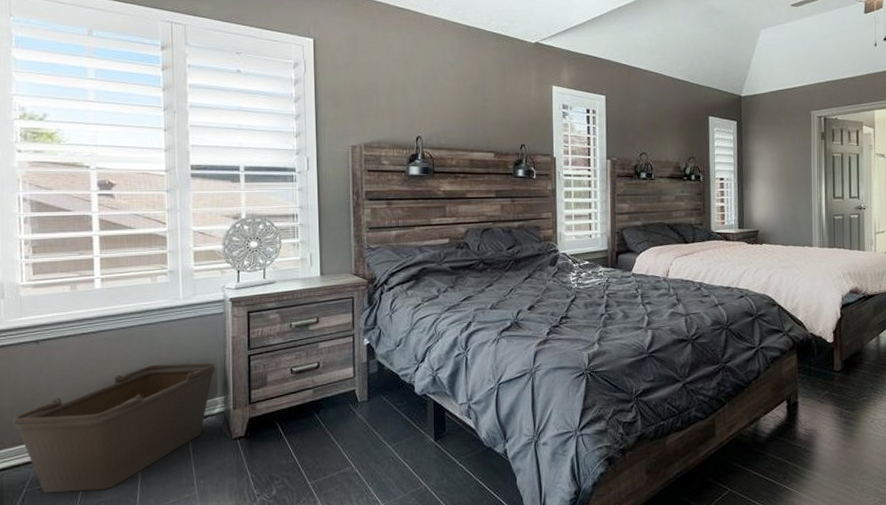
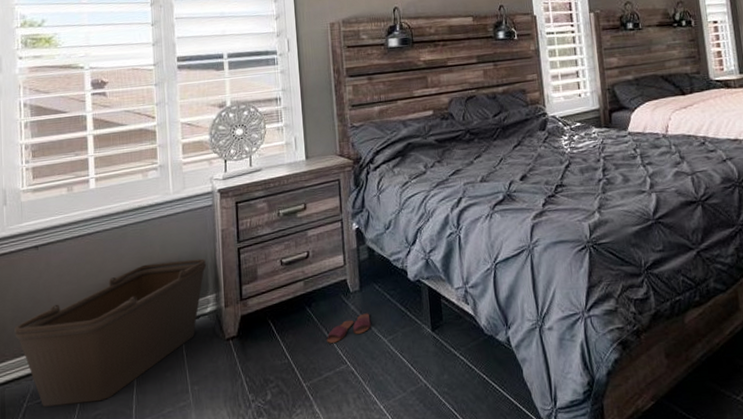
slippers: none [333,421,377,448] -> present [327,313,371,344]

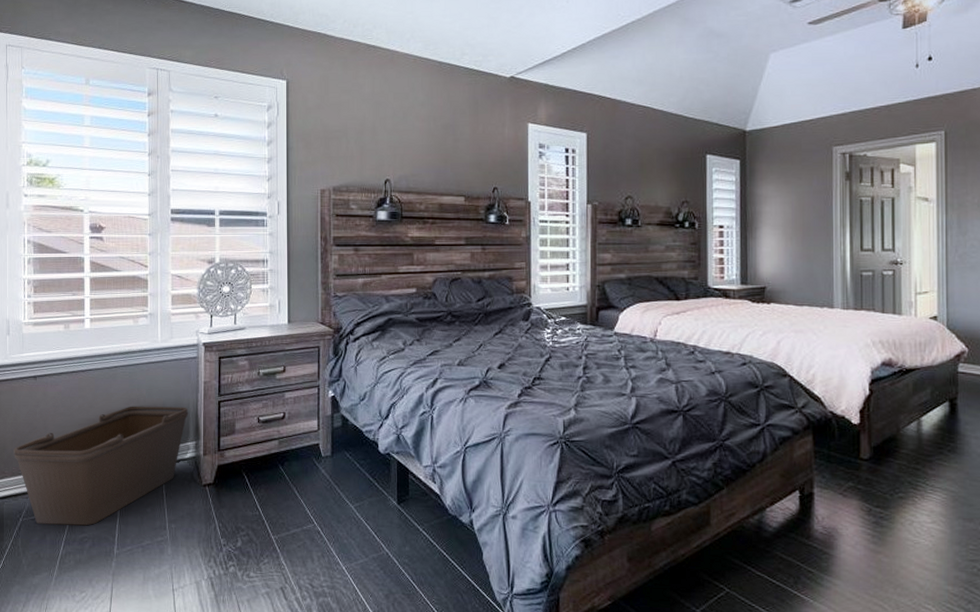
slippers: present [327,313,371,344] -> none [296,478,339,503]

